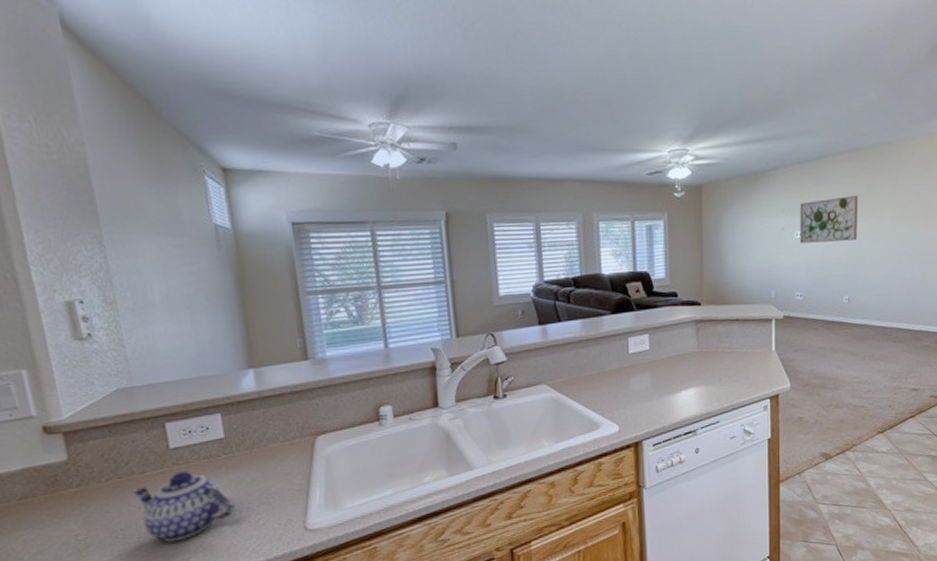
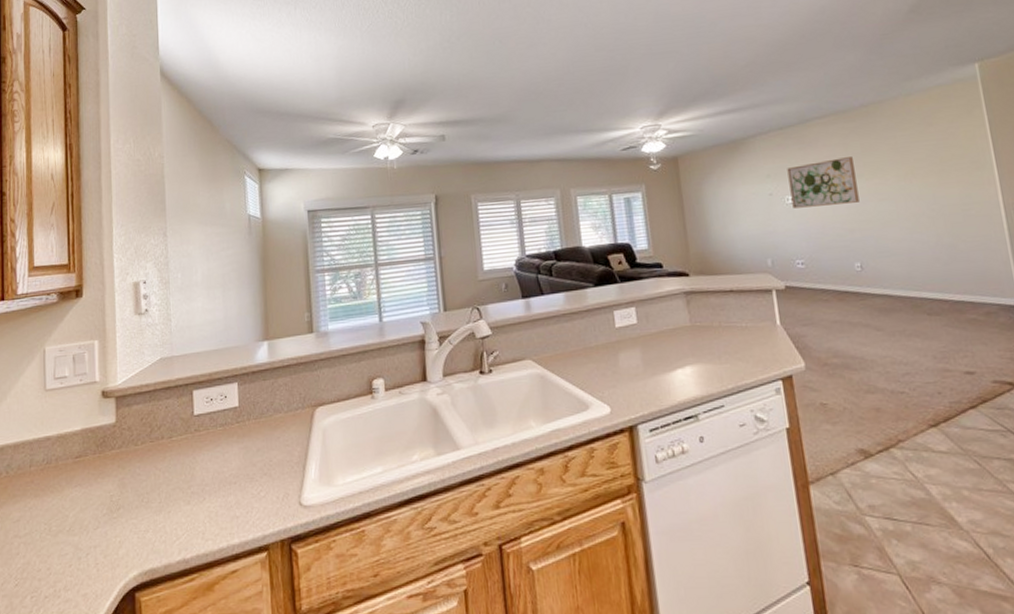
teapot: present [132,471,235,542] -> none [160,437,241,509]

